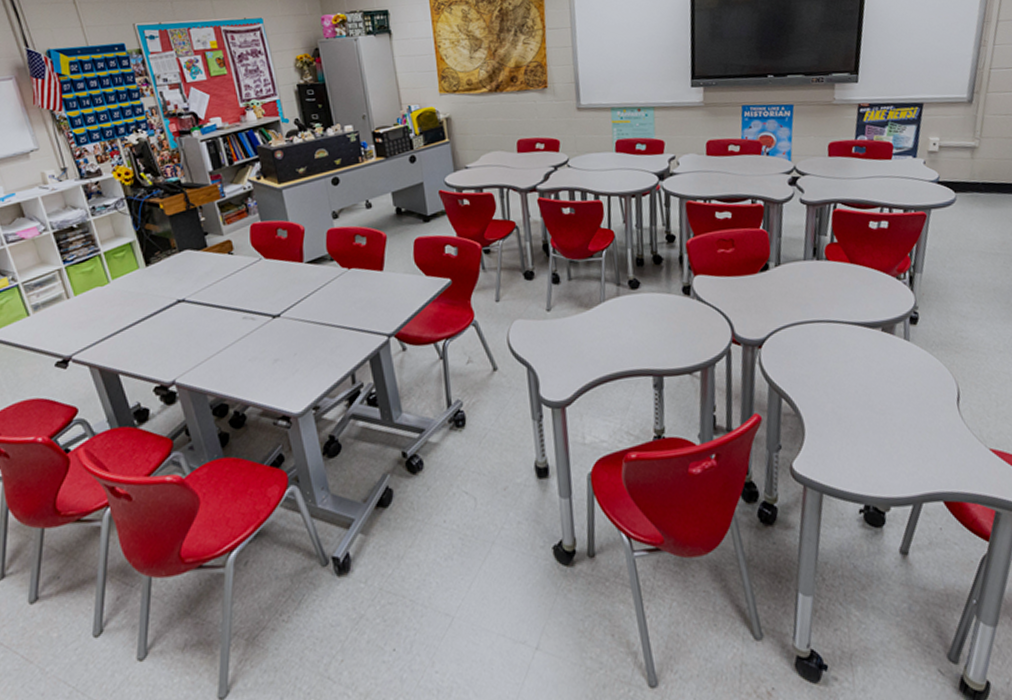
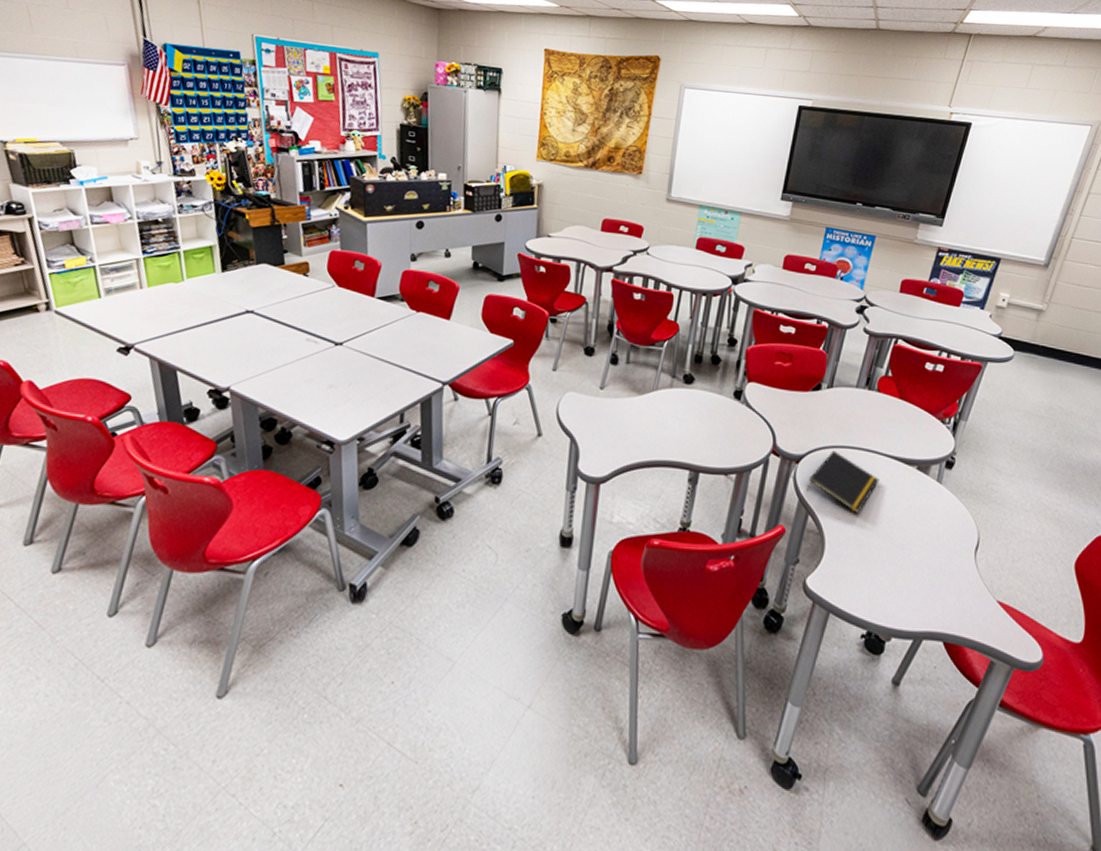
notepad: none [774,328,846,388] -> present [806,450,879,514]

